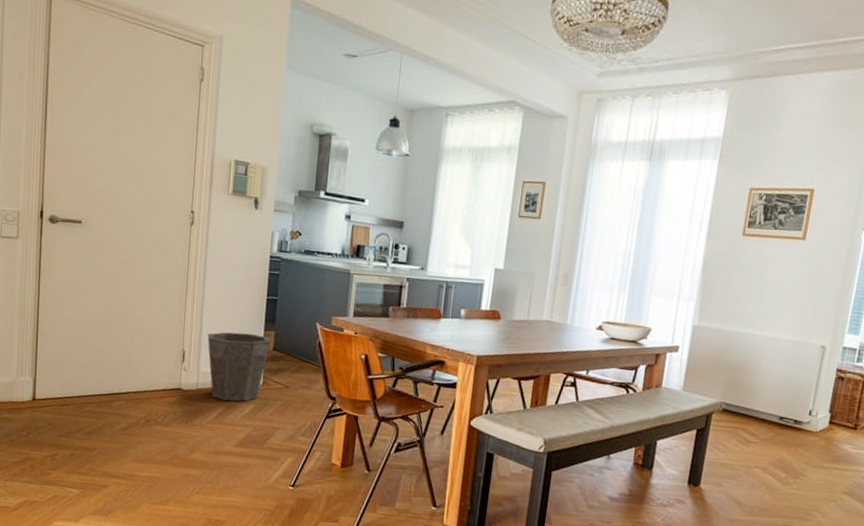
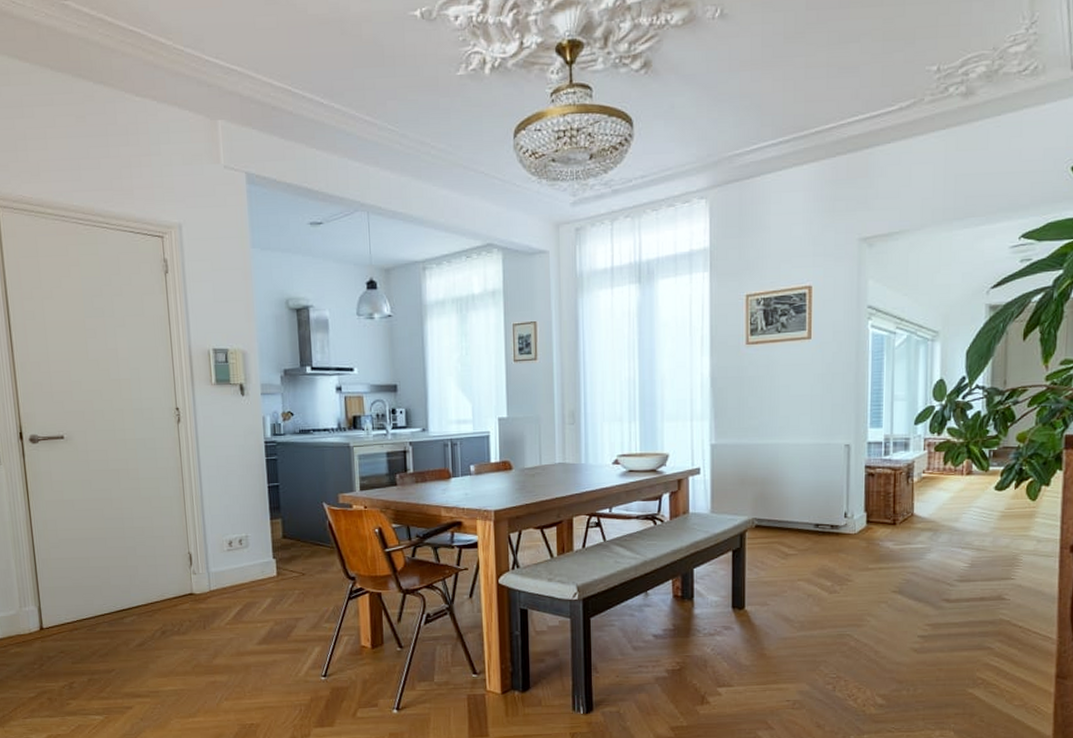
waste bin: present [207,332,271,402] -> none [212,525,279,598]

